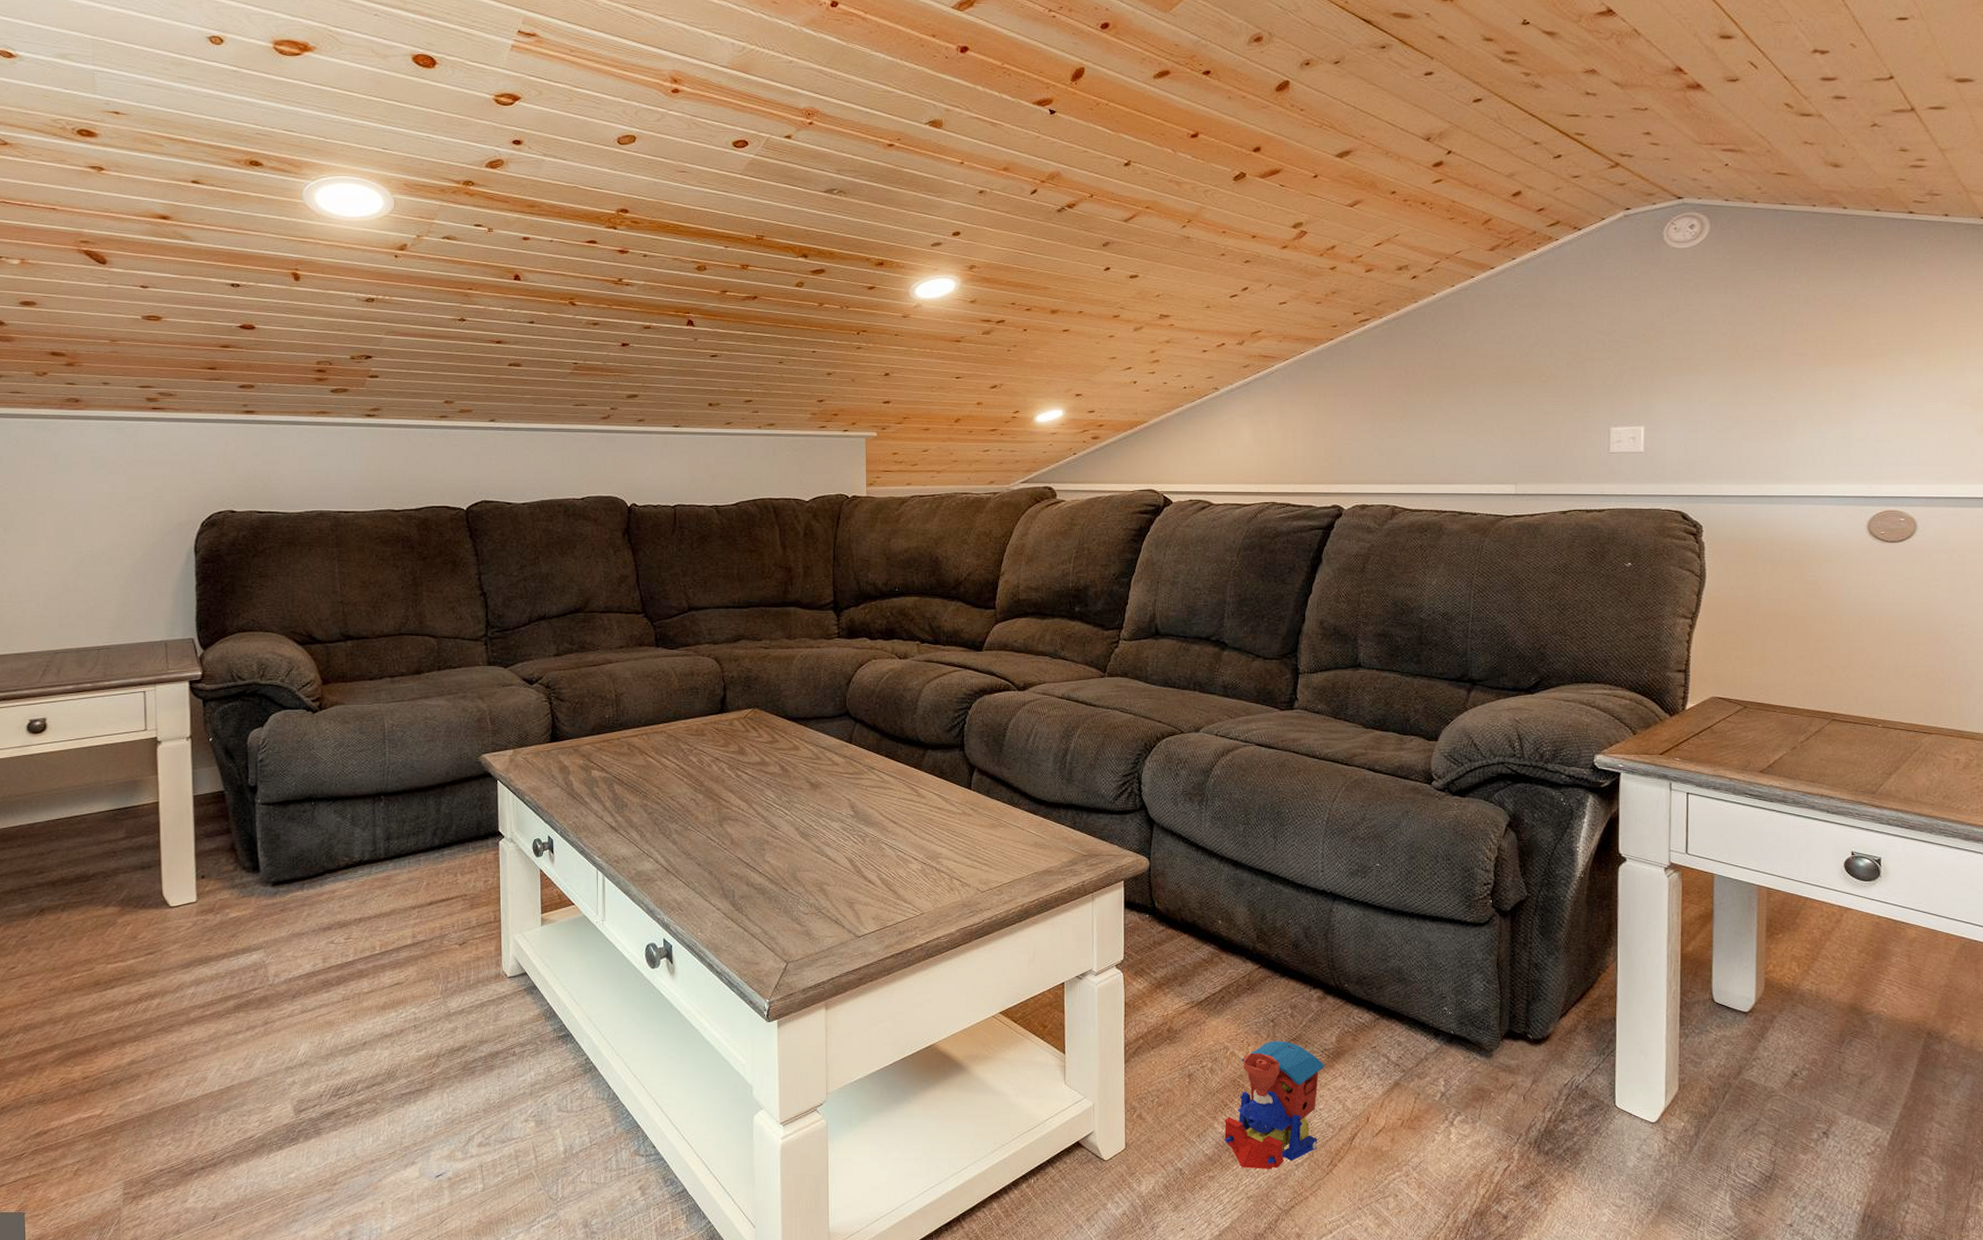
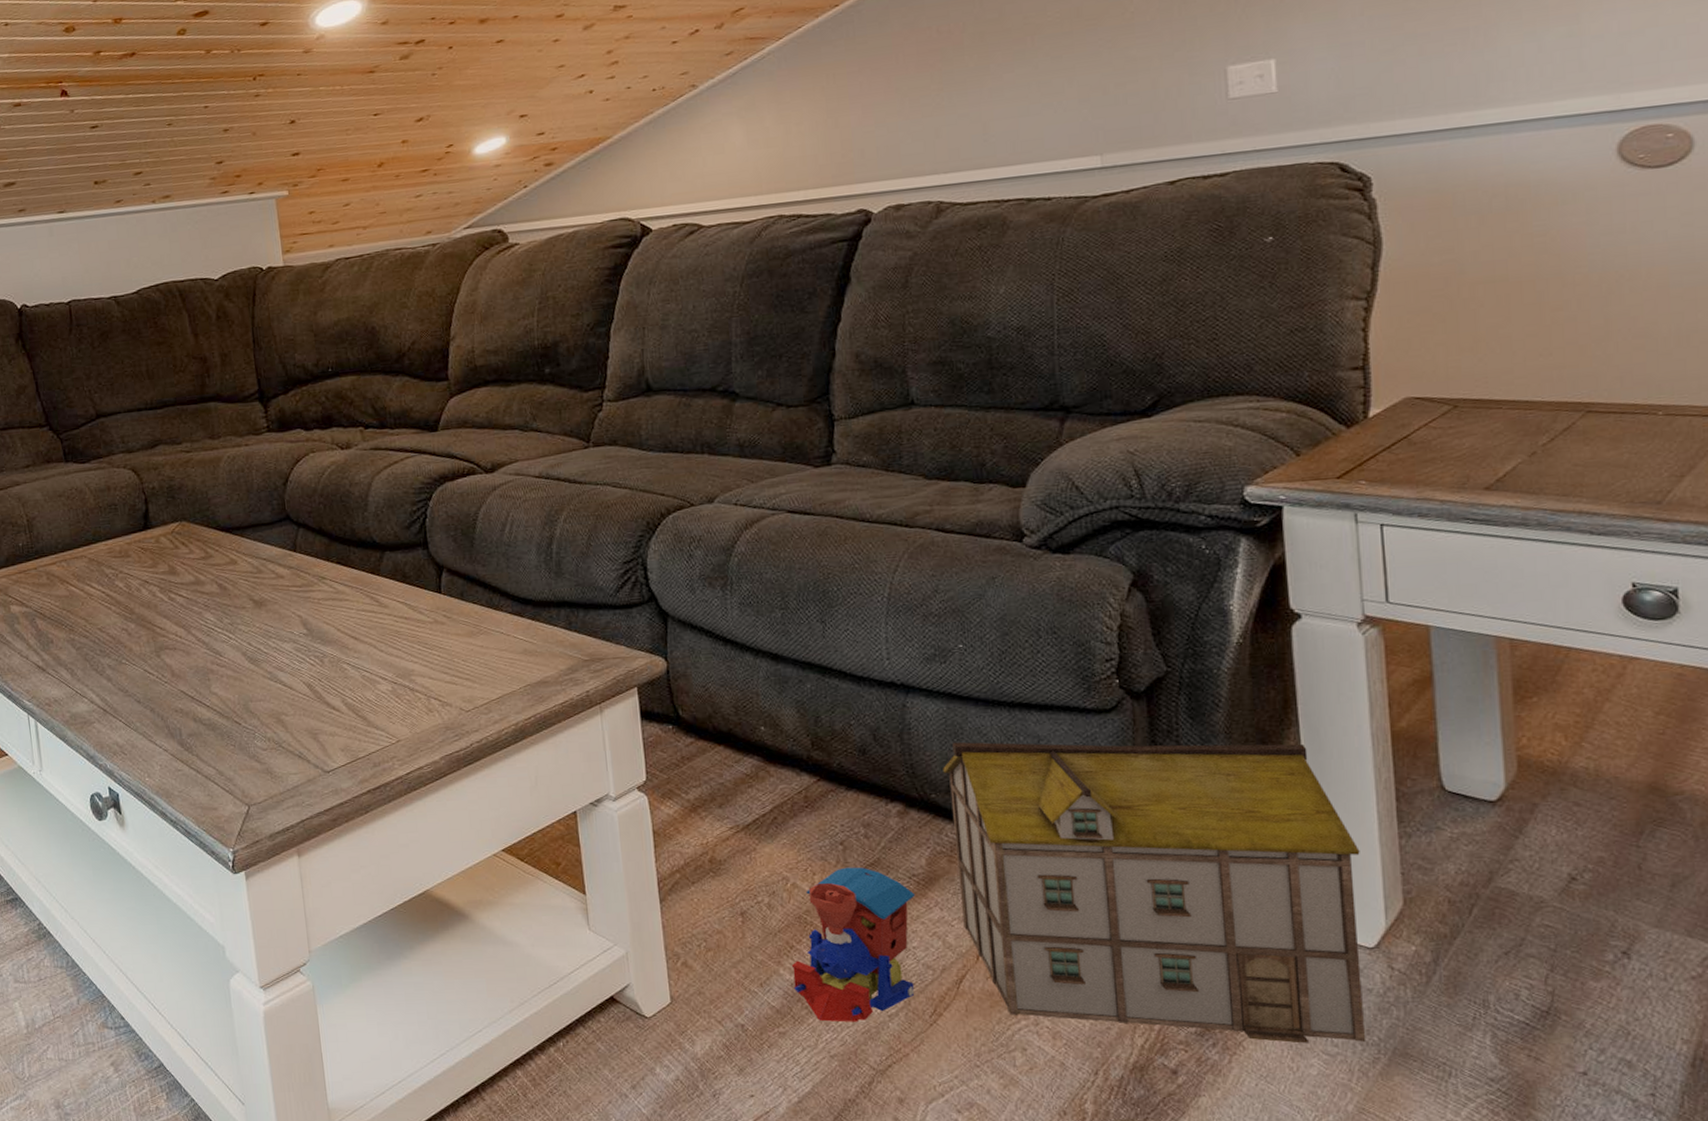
toy house: none [1355,942,1652,1197] -> present [943,742,1366,1044]

